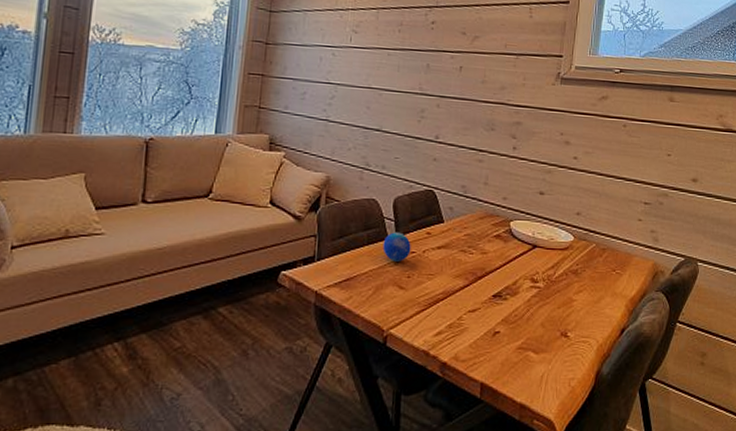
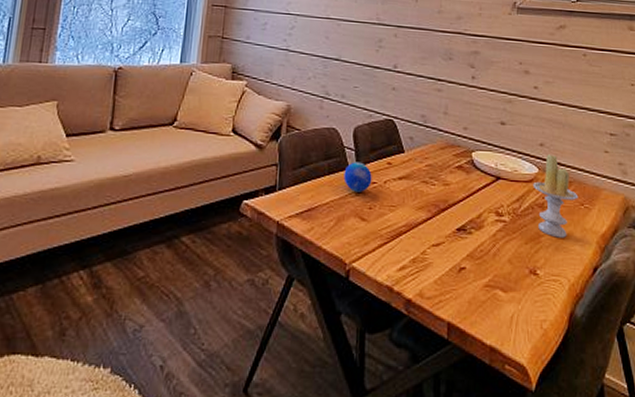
candle: none [568,223,611,302] -> present [533,154,578,238]

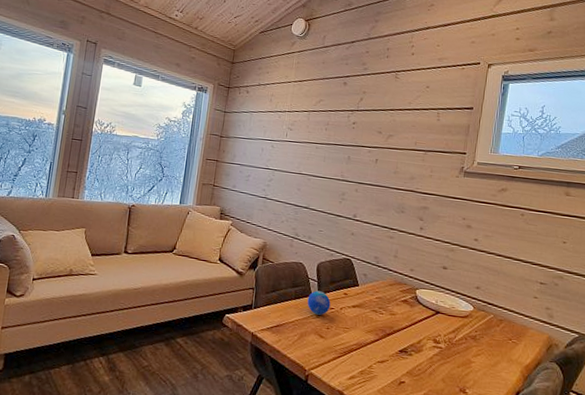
candle: present [533,154,578,238] -> none [468,296,507,366]

